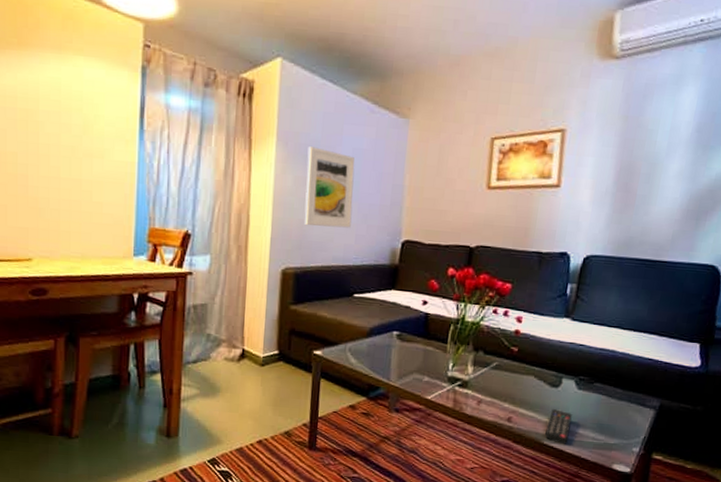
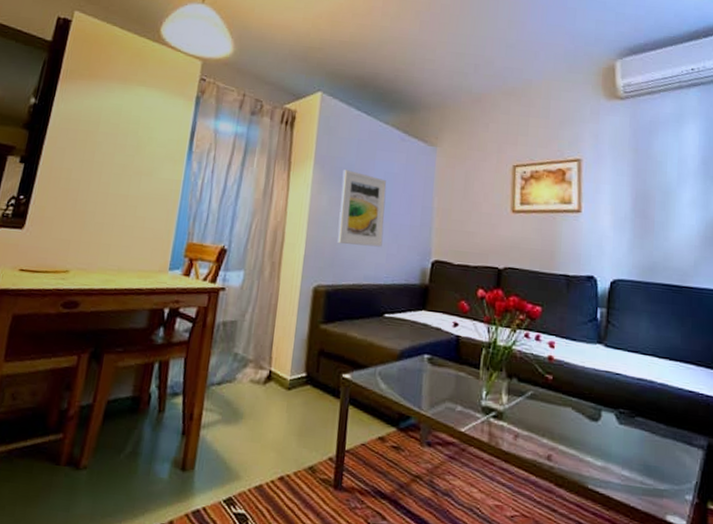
remote control: present [545,409,572,445] -> none [589,446,616,490]

